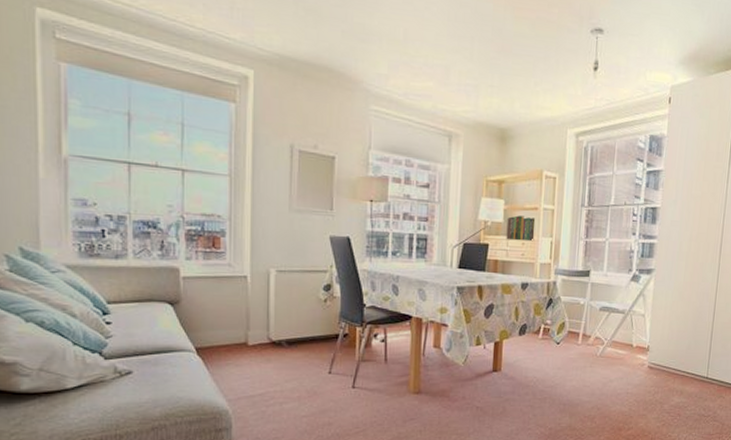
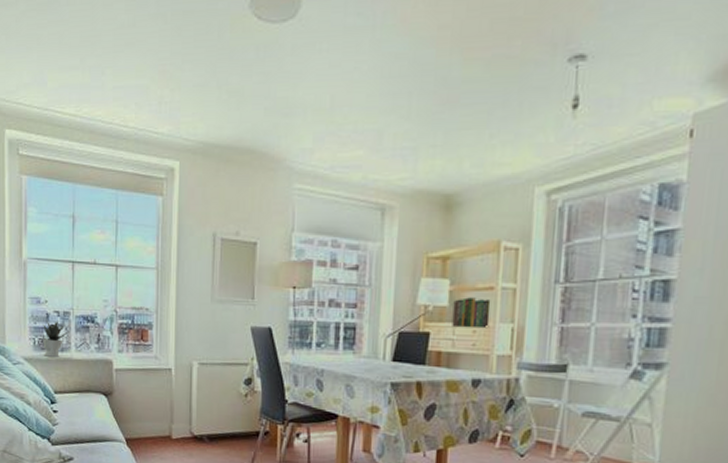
potted plant: none [91,225,126,265] -> present [43,320,70,357]

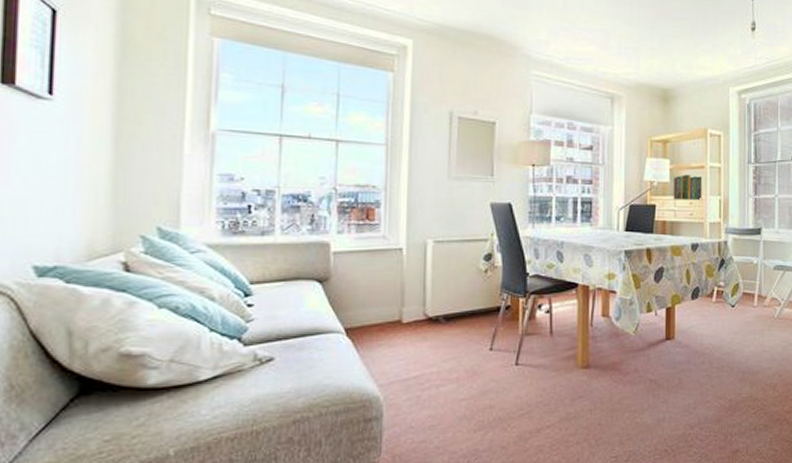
potted plant: present [43,320,70,357] -> none [235,200,274,242]

